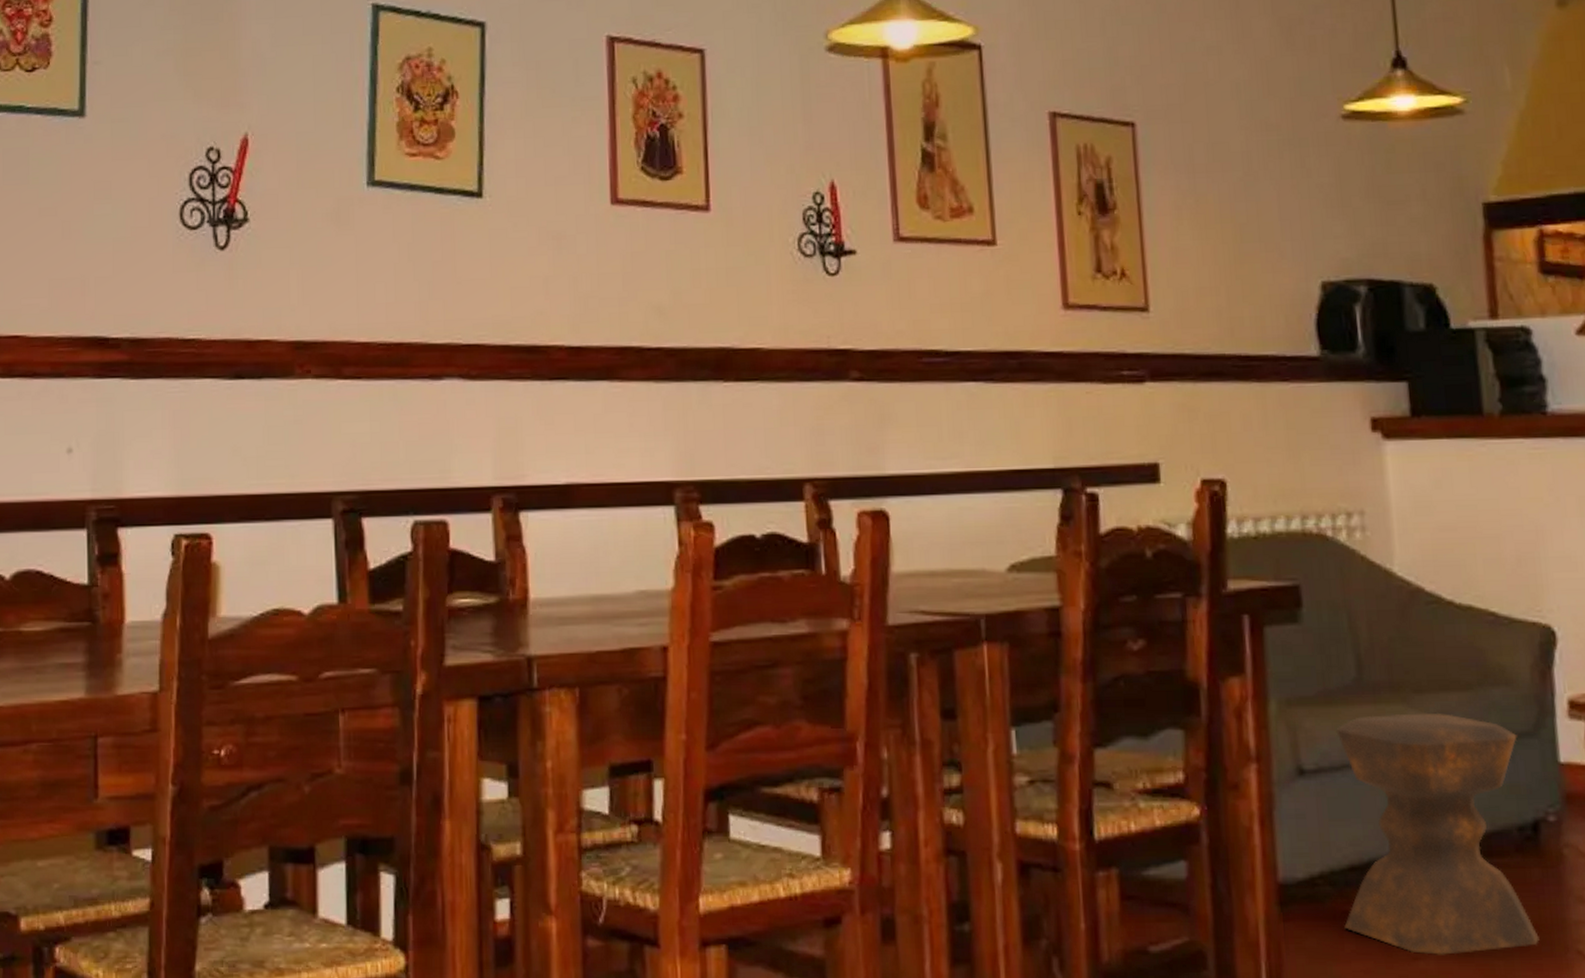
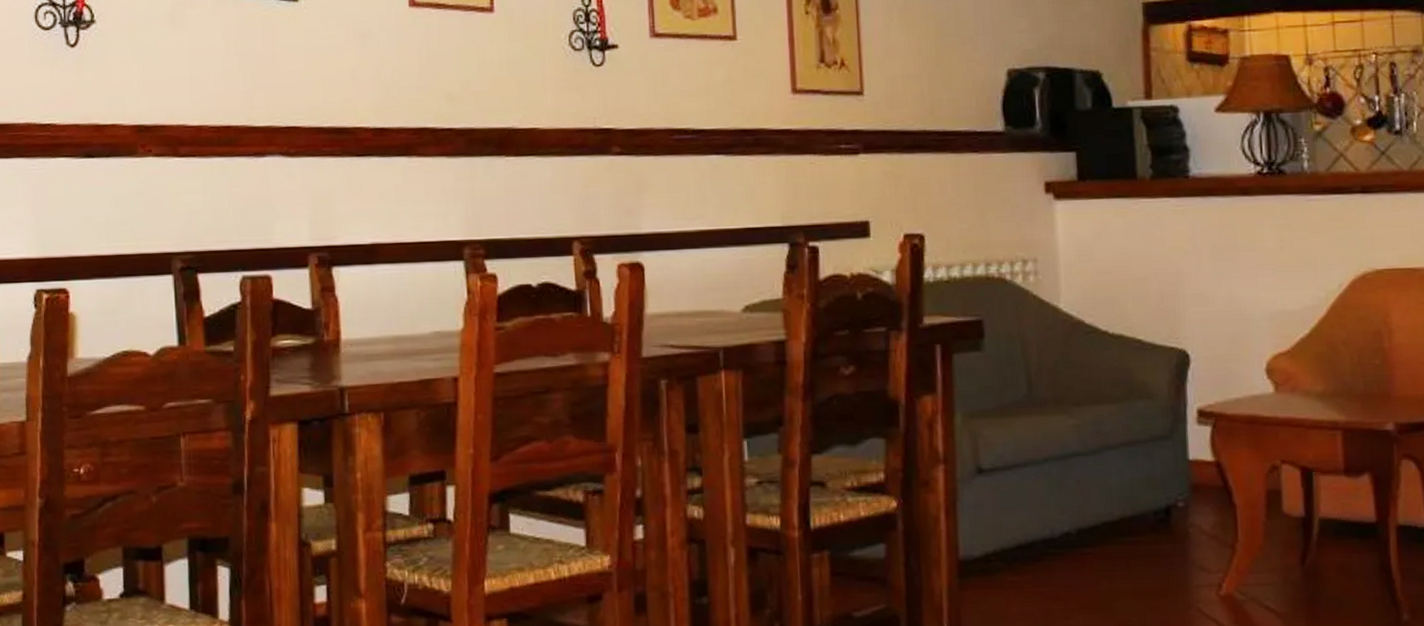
stool: present [1336,712,1539,955] -> none [1009,421,1167,614]

